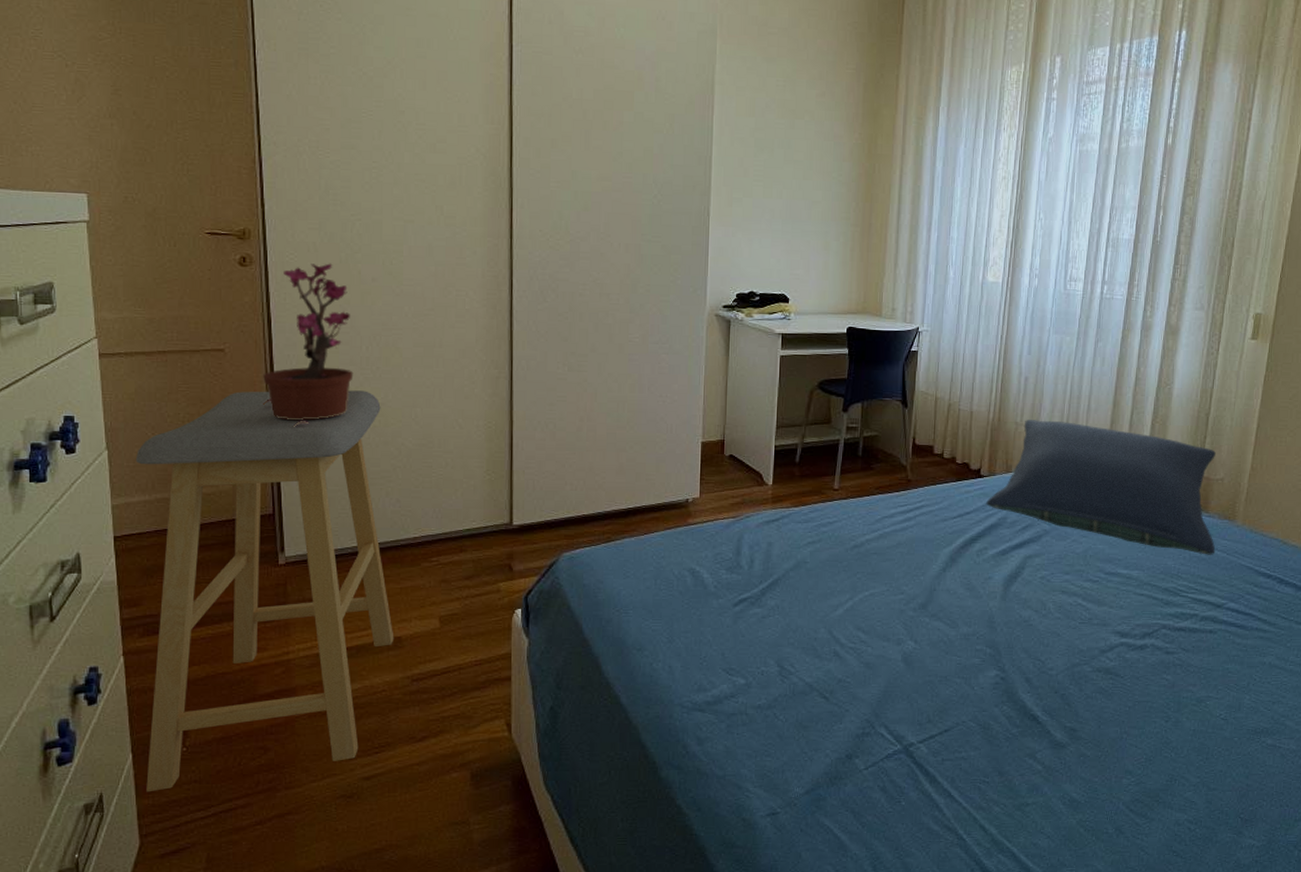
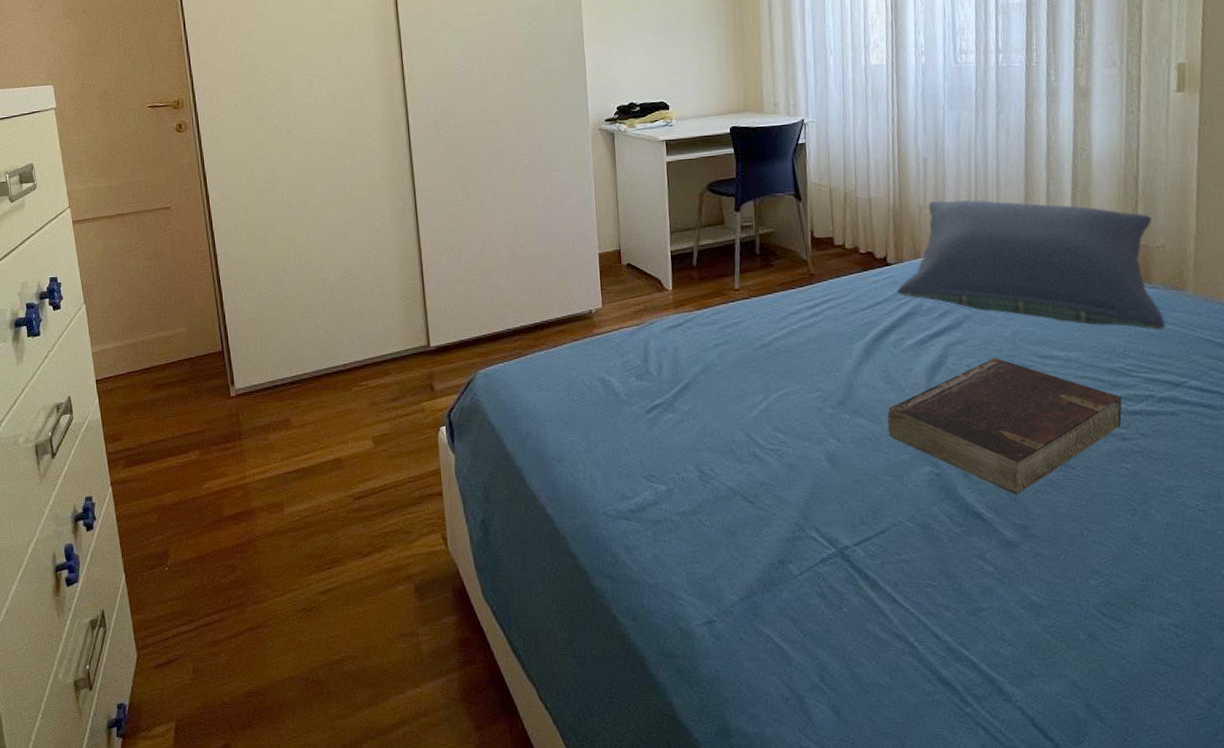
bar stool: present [135,390,394,792] -> none [107,232,335,609]
potted plant: present [263,263,354,427] -> none [204,121,279,271]
hardback book: none [963,571,1171,700] -> present [887,357,1122,495]

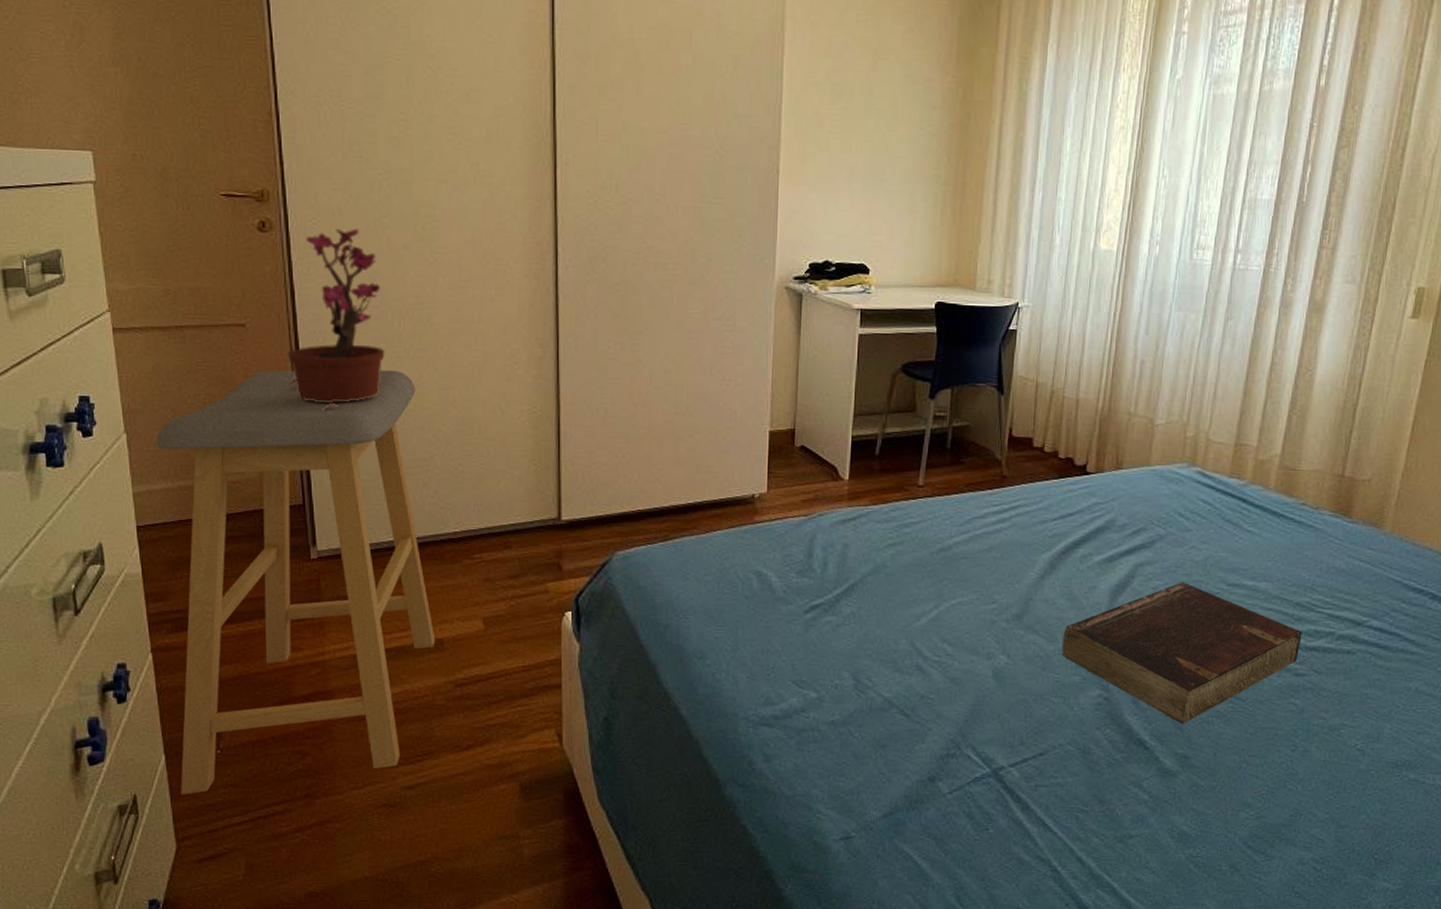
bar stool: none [107,232,335,609] -> present [155,370,436,795]
potted plant: none [204,121,279,271] -> present [288,228,385,410]
pillow: present [897,200,1166,331] -> none [1092,409,1363,567]

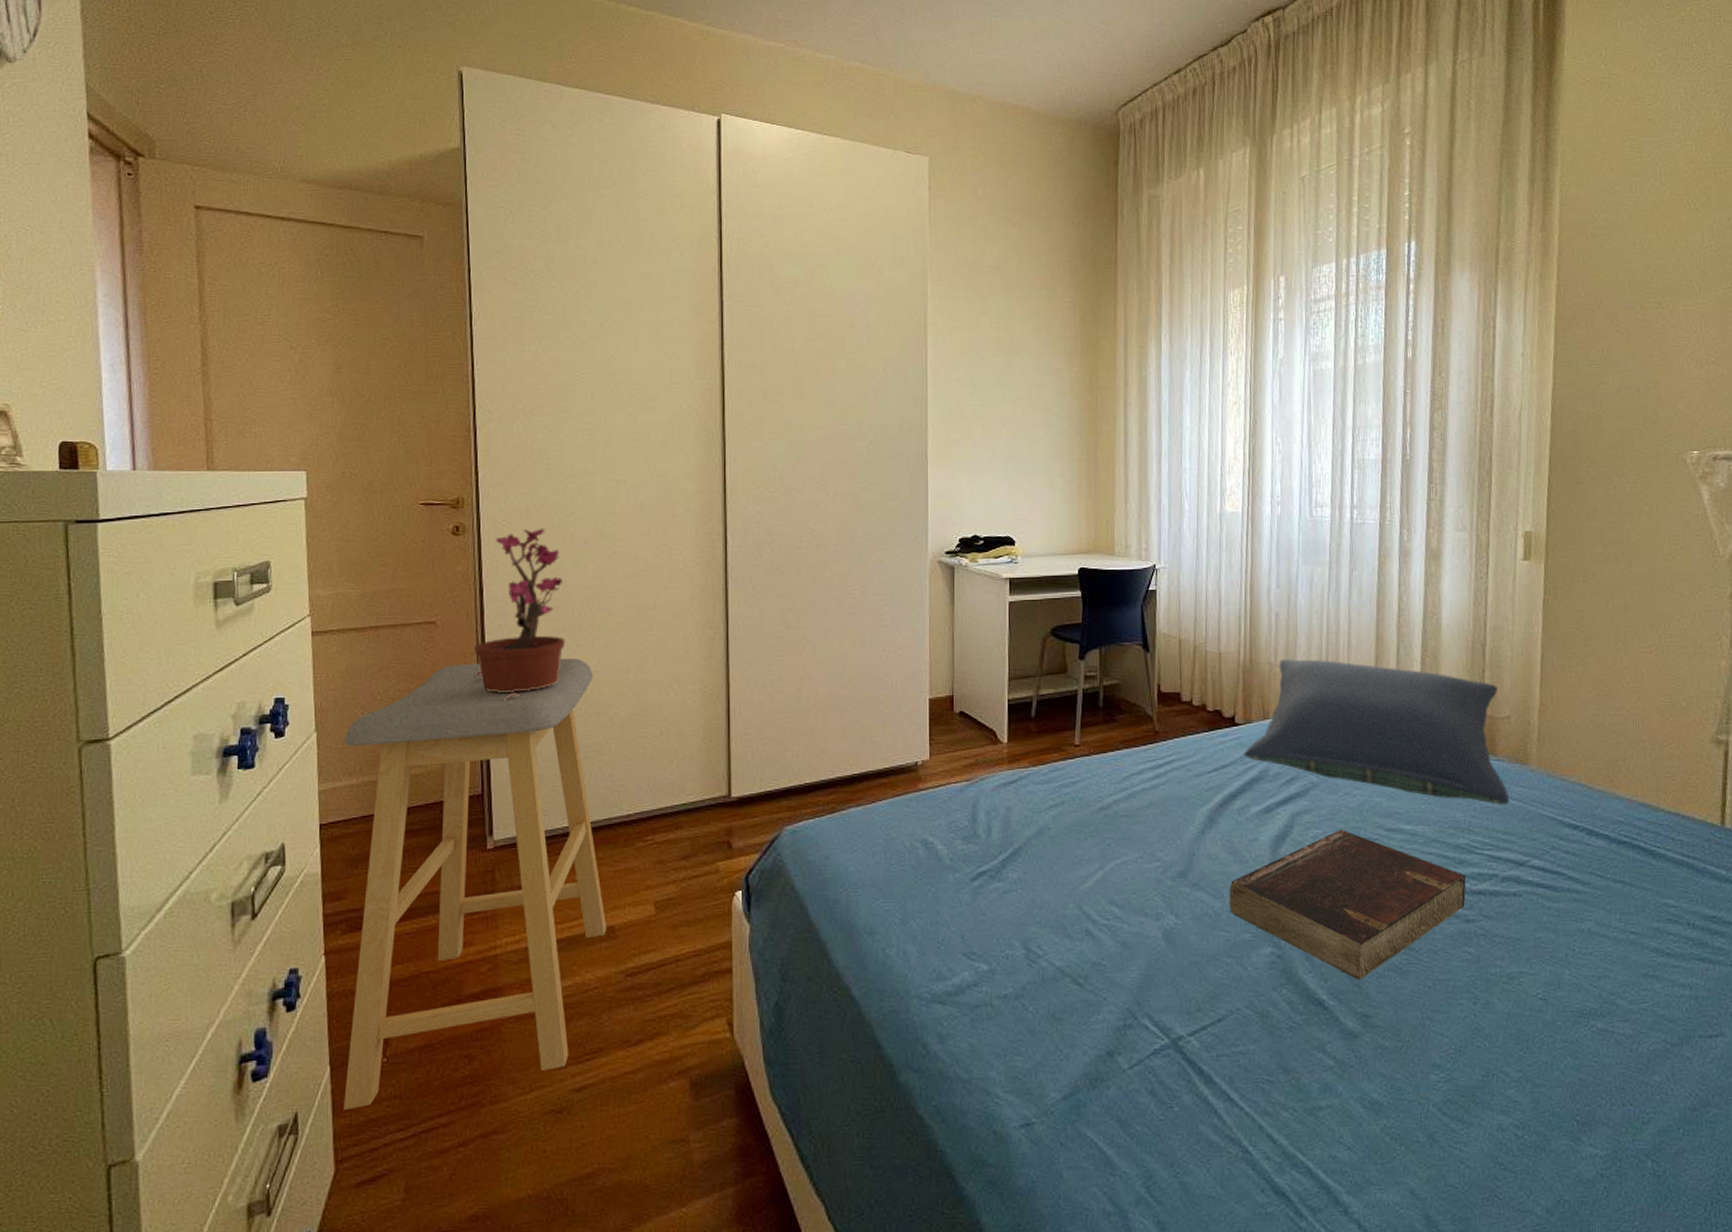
pillow: none [1092,409,1363,567] -> present [1244,659,1510,806]

